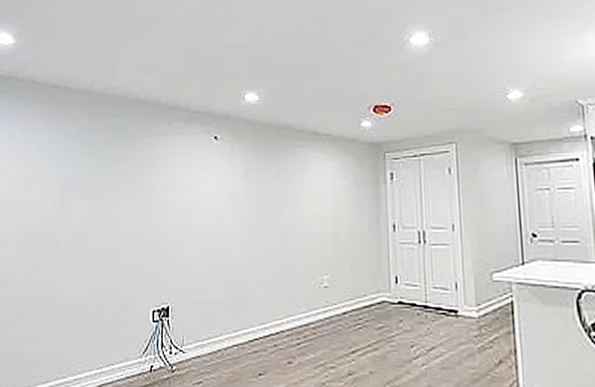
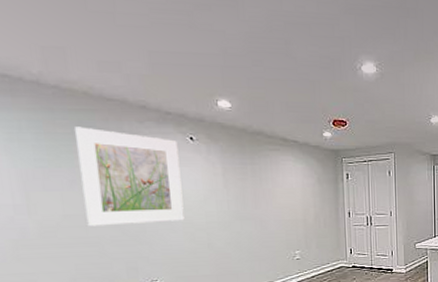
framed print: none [109,131,202,237] -> present [73,126,185,227]

